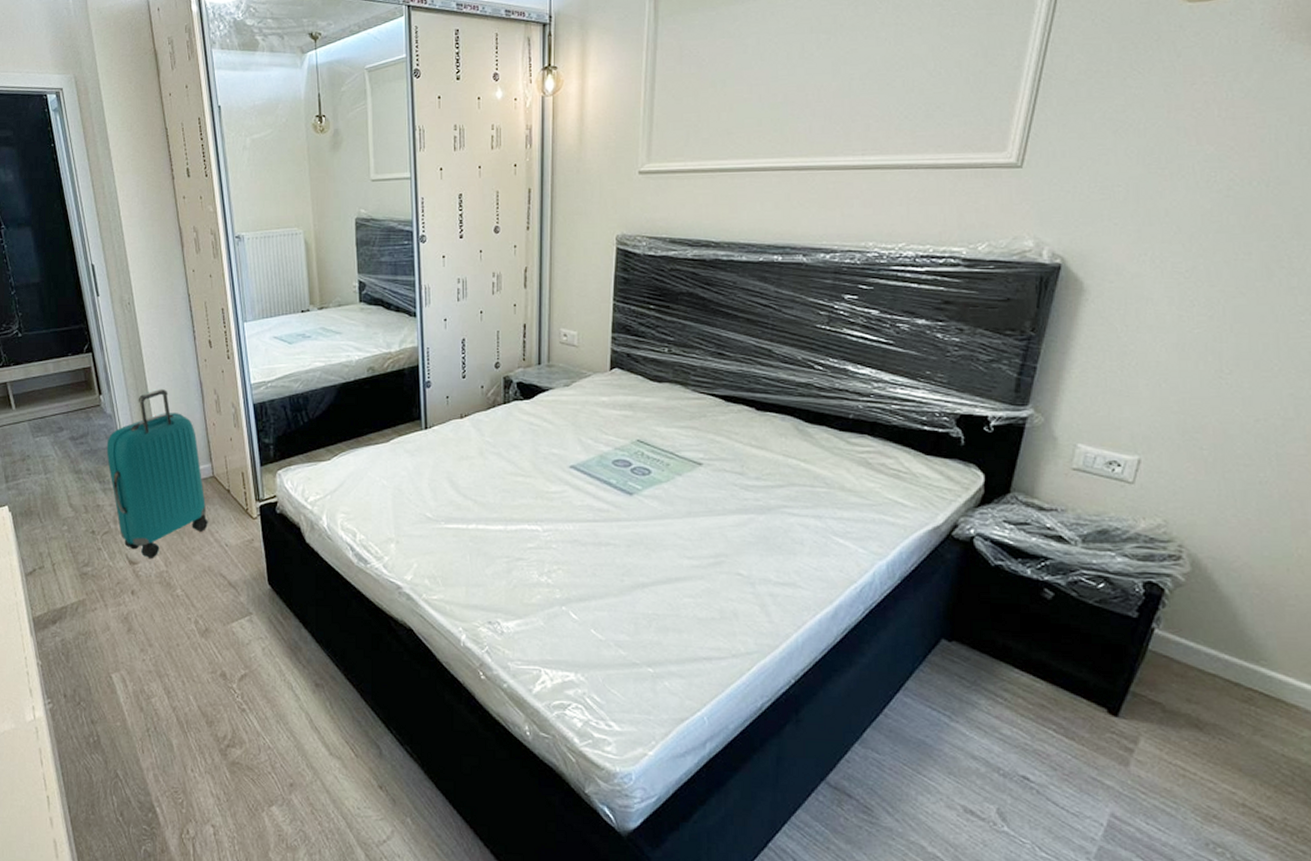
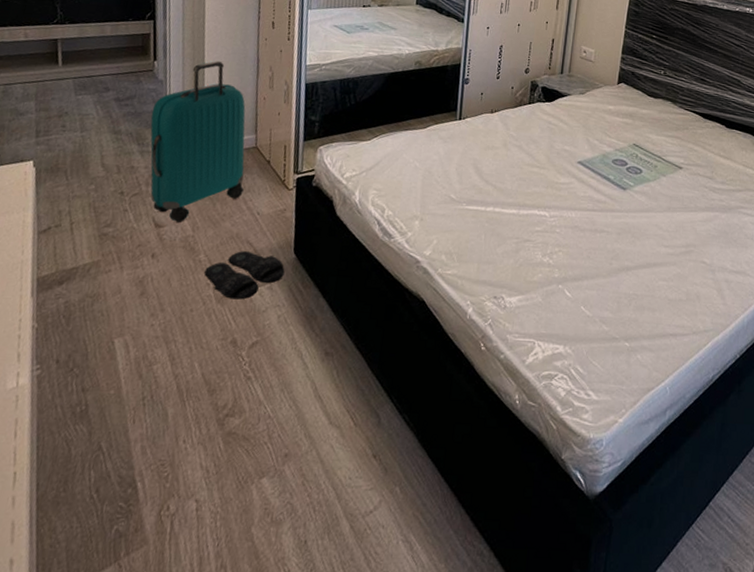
slippers: none [184,584,262,633] -> present [204,251,285,300]

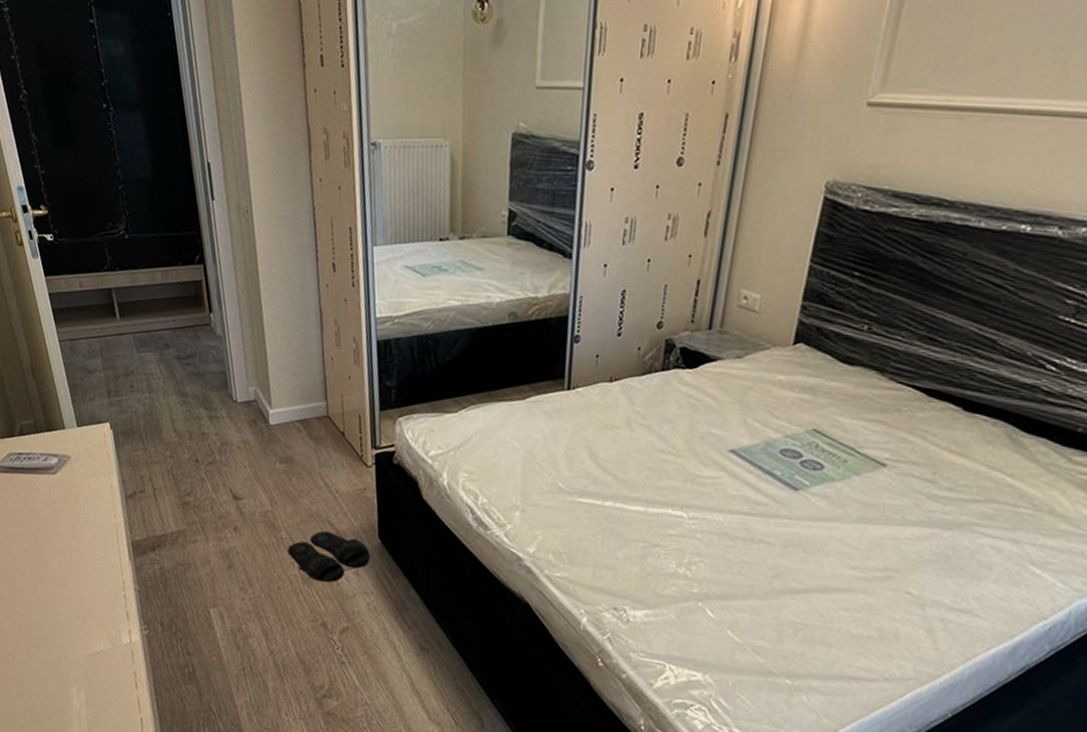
suitcase: present [150,60,246,222] -> none [214,312,319,496]

